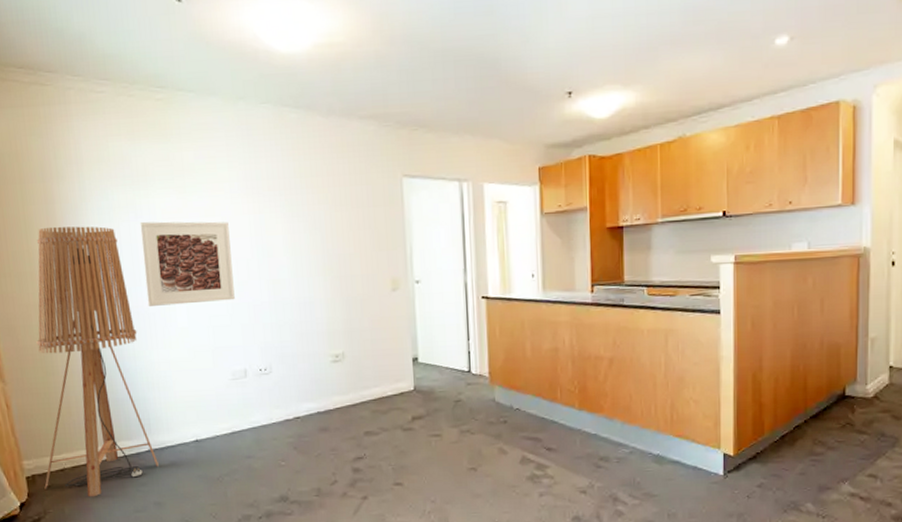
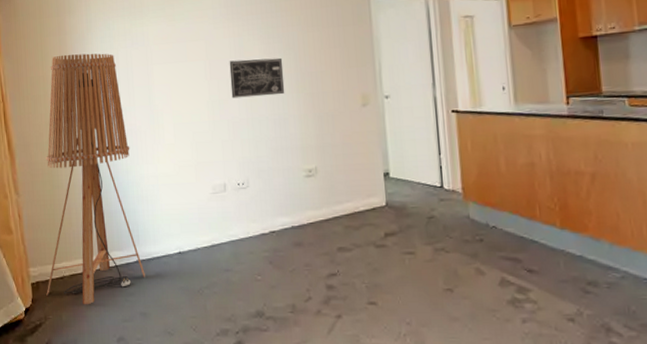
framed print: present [140,221,235,306] -> none [135,45,216,124]
wall art: none [249,238,311,280] -> present [229,57,285,99]

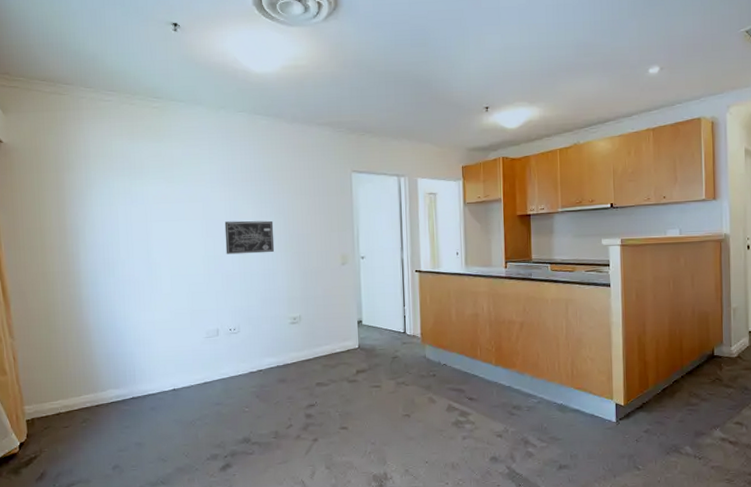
floor lamp: present [46,53,145,305] -> none [42,208,141,438]

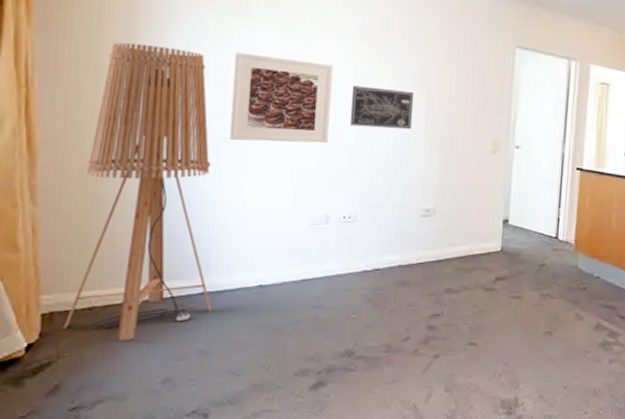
floor lamp: none [42,208,141,438] -> present [63,42,211,341]
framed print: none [134,205,211,275] -> present [229,52,333,144]

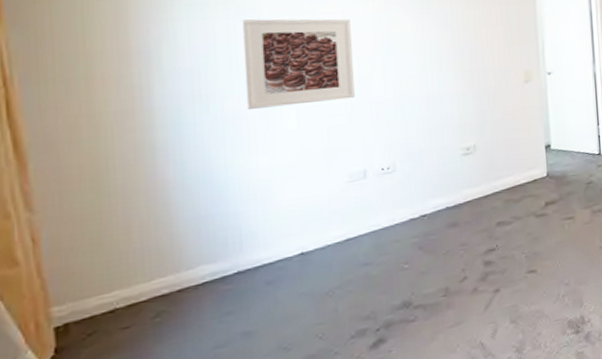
floor lamp: present [63,42,211,341] -> none [82,24,251,340]
wall art: present [350,85,414,130] -> none [373,34,441,77]

